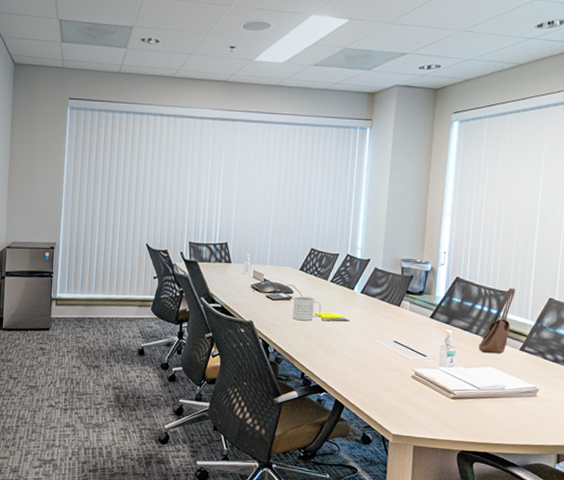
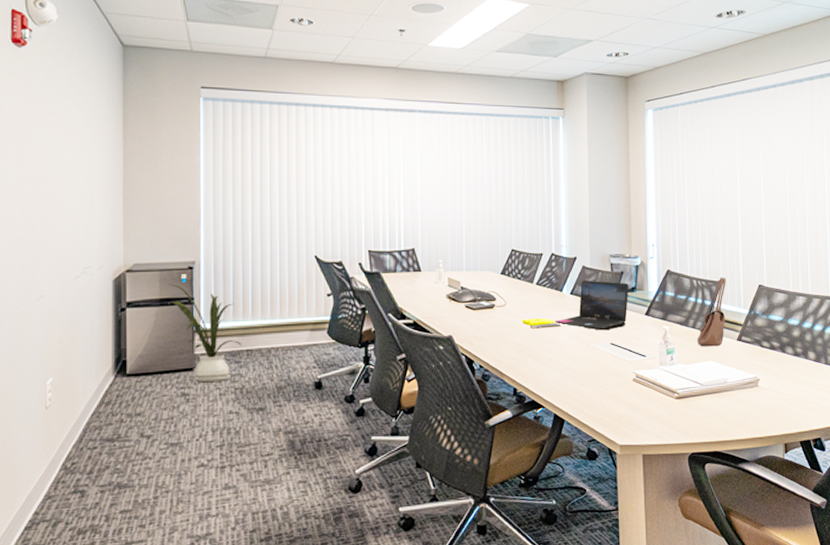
house plant: none [35,259,86,342] -> present [168,284,242,383]
mug: present [293,296,322,321] -> none [497,303,529,331]
laptop: none [344,281,417,329] -> present [555,280,629,331]

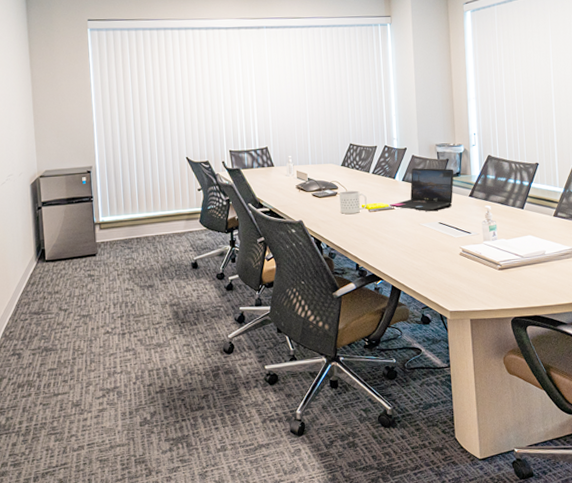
house plant: present [168,284,242,383] -> none [72,185,132,266]
mug: none [497,303,529,331] -> present [339,190,367,215]
handbag: present [697,277,726,347] -> none [517,159,542,223]

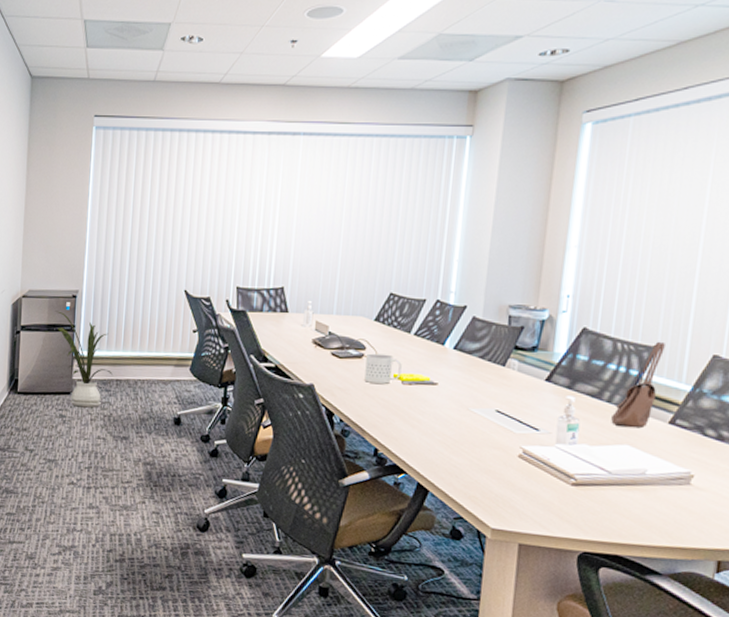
house plant: none [72,185,132,266] -> present [55,311,113,408]
laptop: present [390,168,454,212] -> none [431,333,529,395]
handbag: none [517,159,542,223] -> present [611,341,665,429]

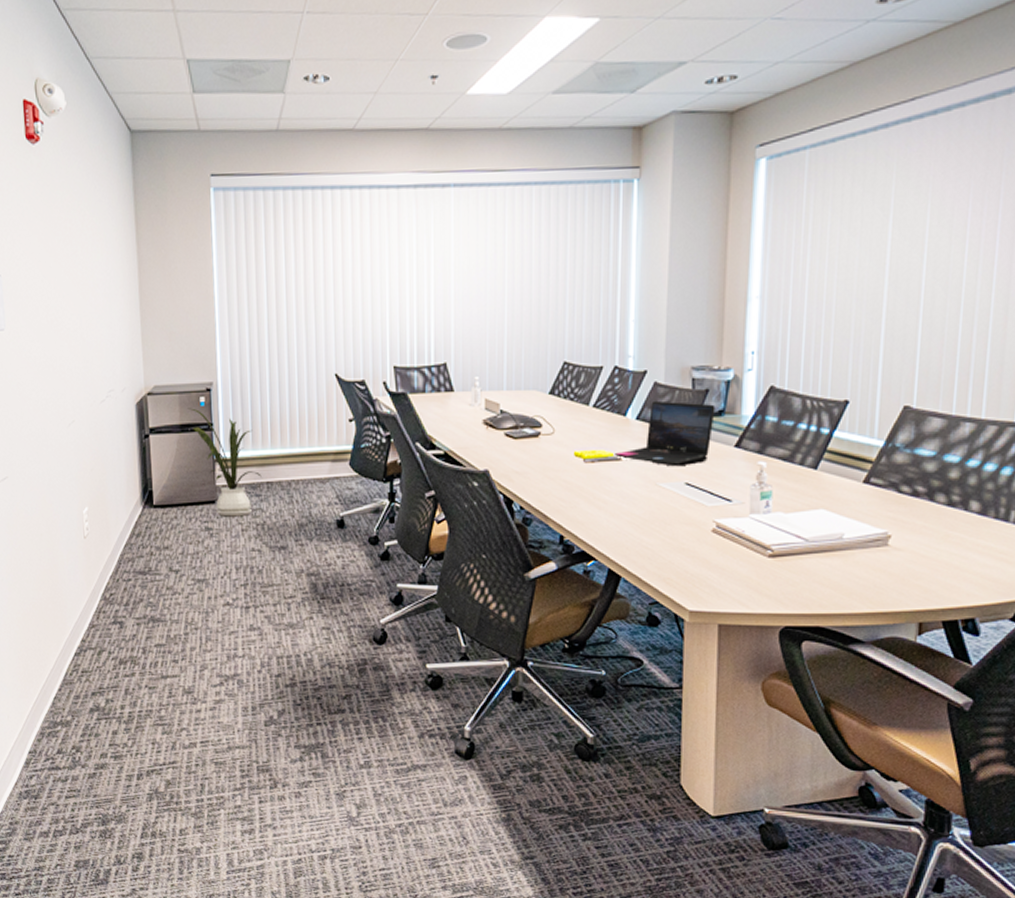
mug: present [364,353,402,385] -> none [543,430,582,465]
laptop: none [431,333,529,395] -> present [615,400,716,467]
handbag: present [611,341,665,429] -> none [805,395,855,491]

